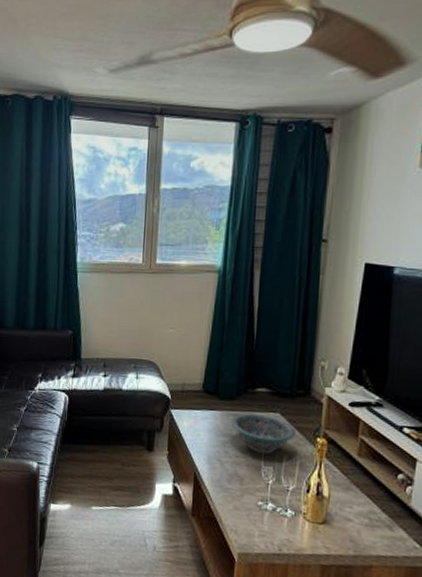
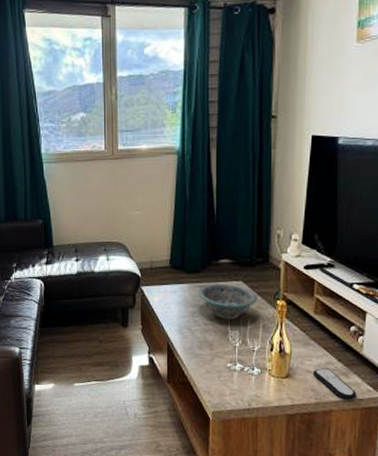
remote control: none [352,517,402,557] -> present [312,368,357,401]

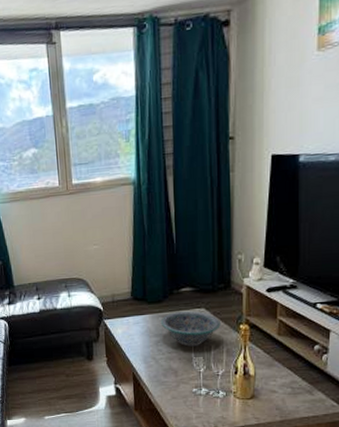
remote control: present [312,368,357,401] -> none [277,387,321,417]

